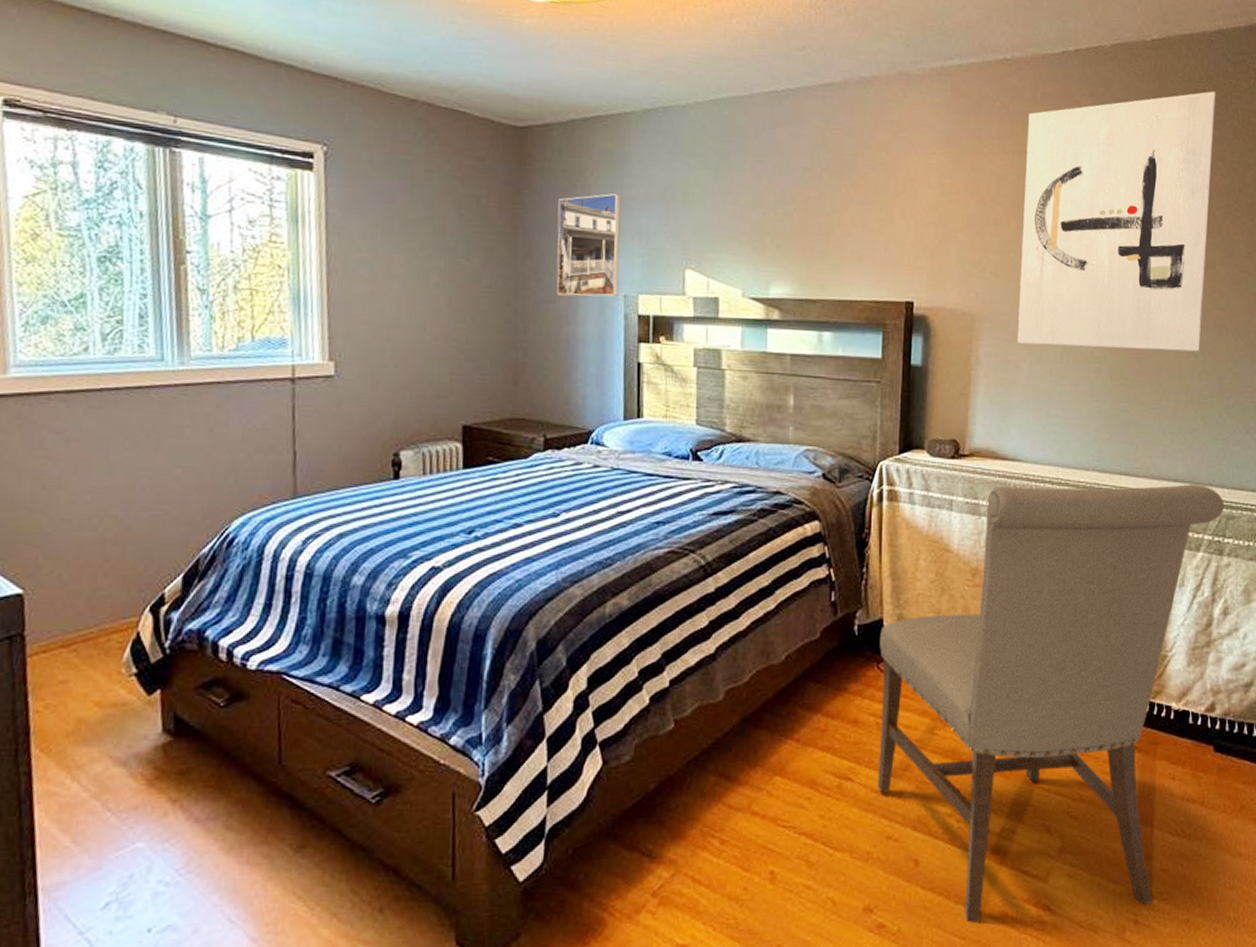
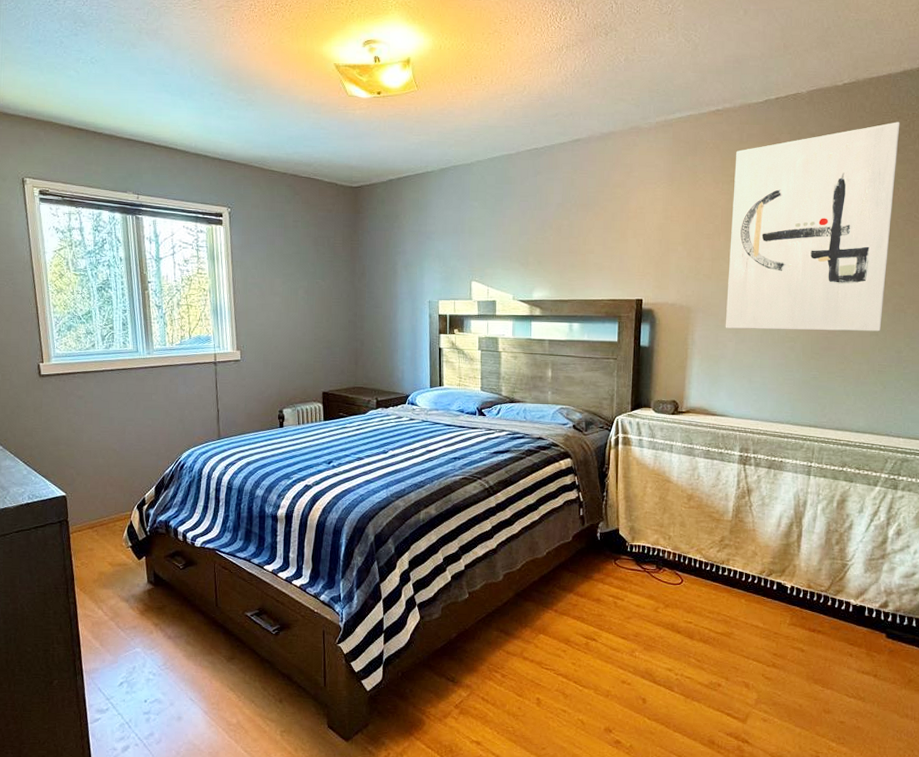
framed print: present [557,194,621,297] -> none [382,230,425,303]
chair: present [878,484,1224,924] -> none [615,434,900,747]

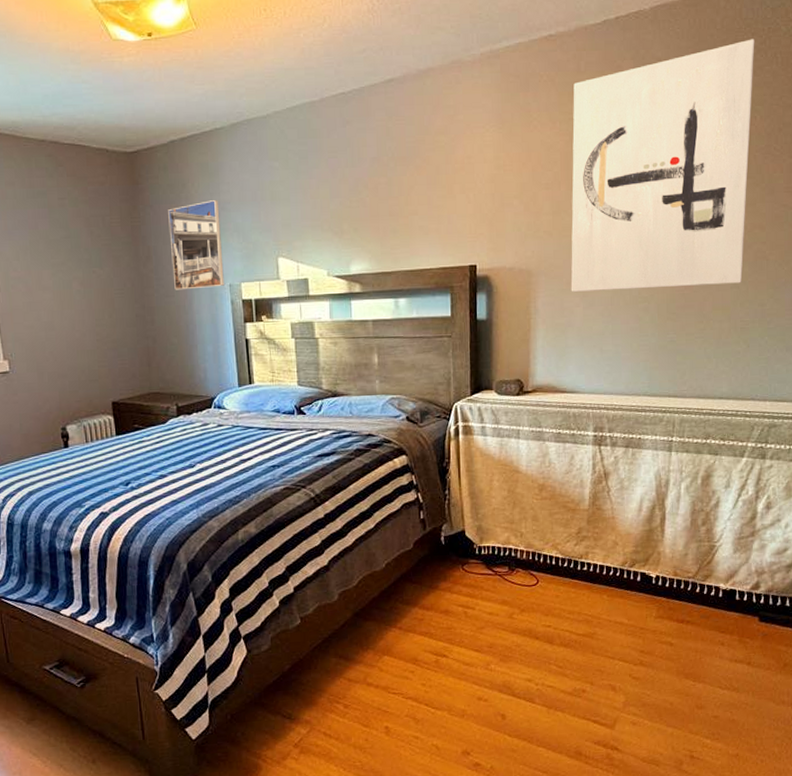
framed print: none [382,230,425,303] -> present [168,200,224,290]

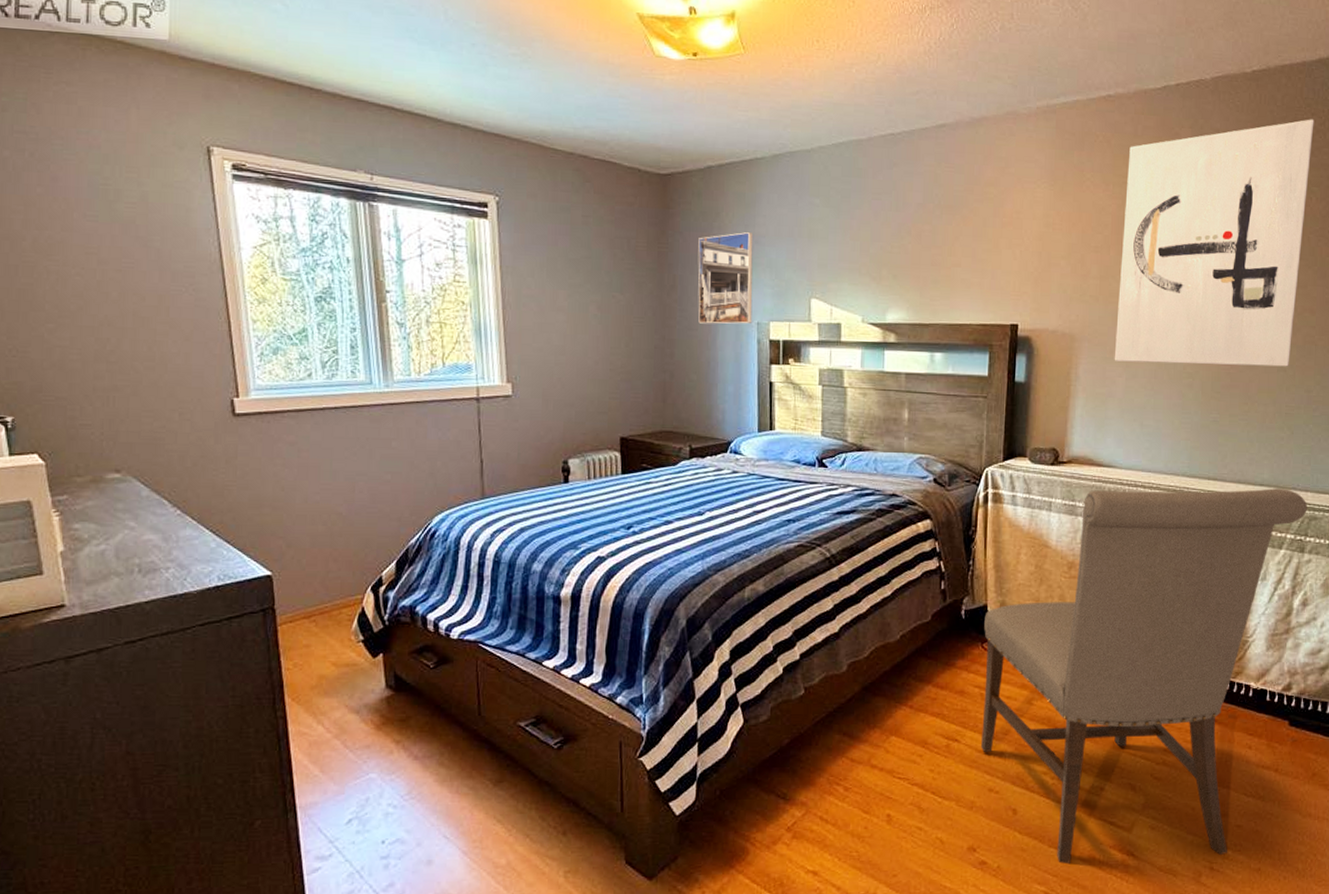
chair: none [463,400,766,761] -> present [981,488,1307,865]

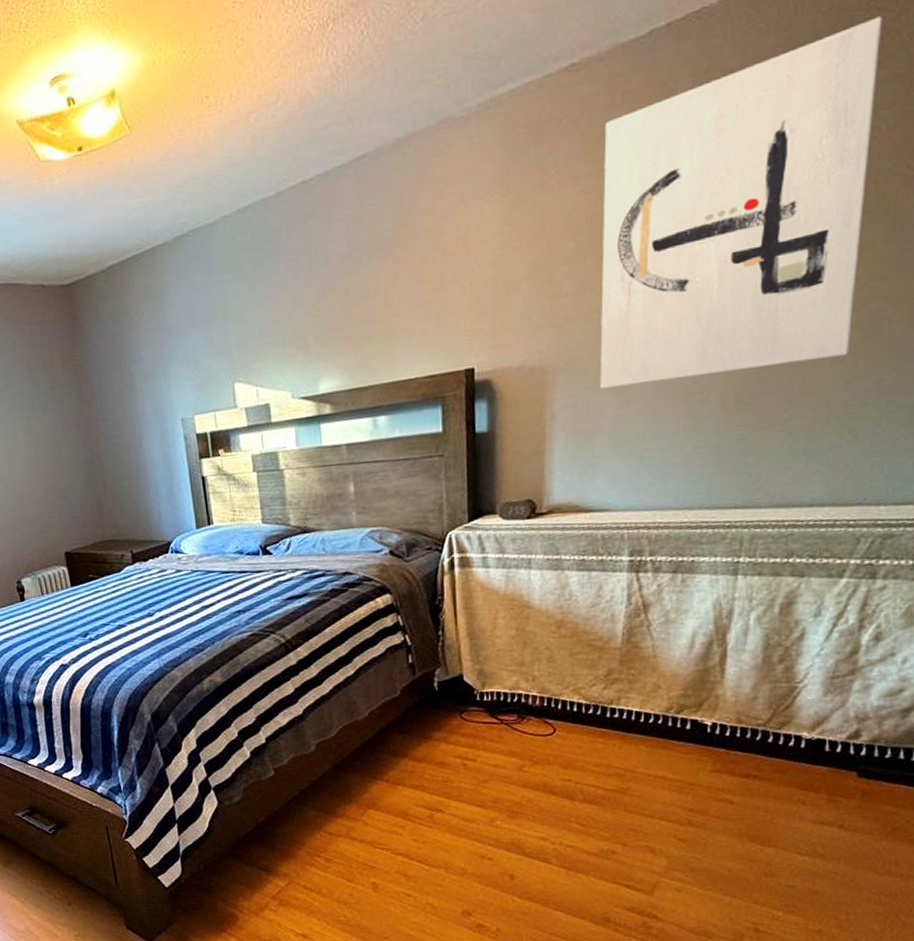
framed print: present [698,232,753,324] -> none [111,326,176,430]
chair: present [981,488,1307,865] -> none [461,505,880,927]

